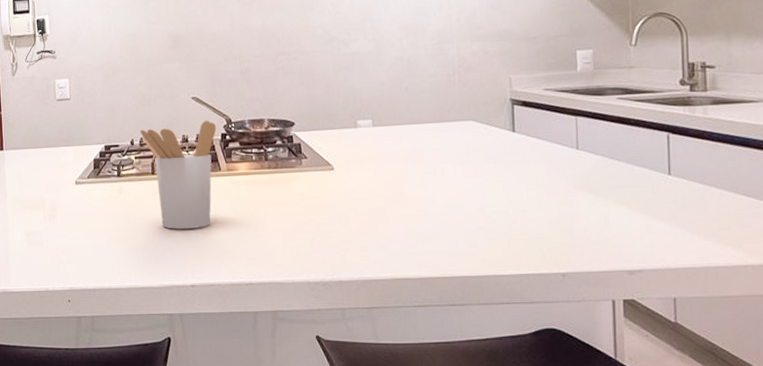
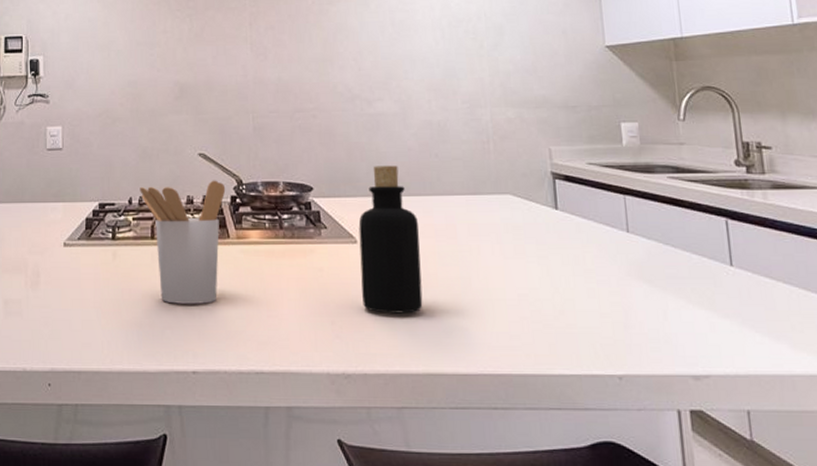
bottle: none [335,99,392,230] -> present [358,165,423,314]

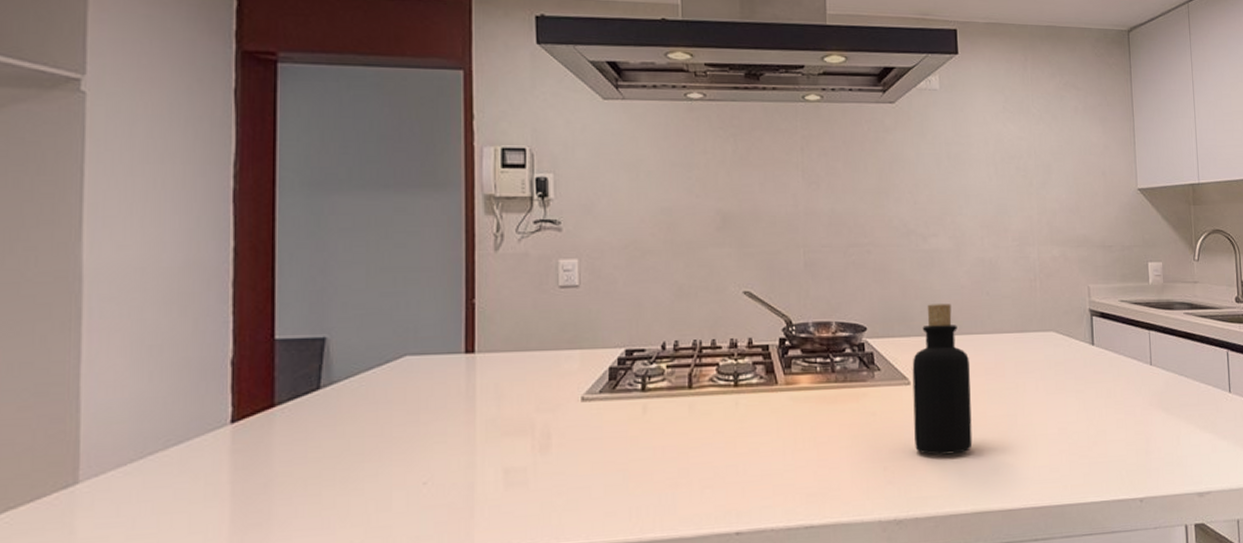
utensil holder: present [140,180,226,304] -> none [675,321,774,460]

